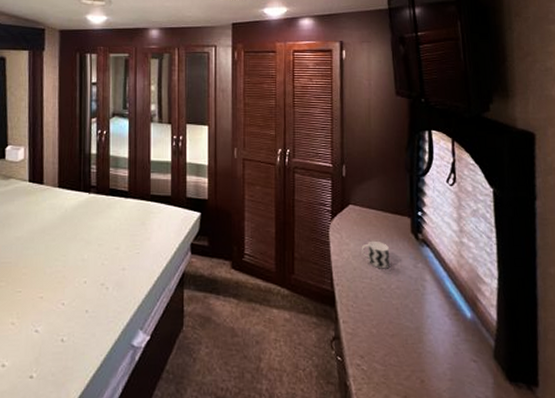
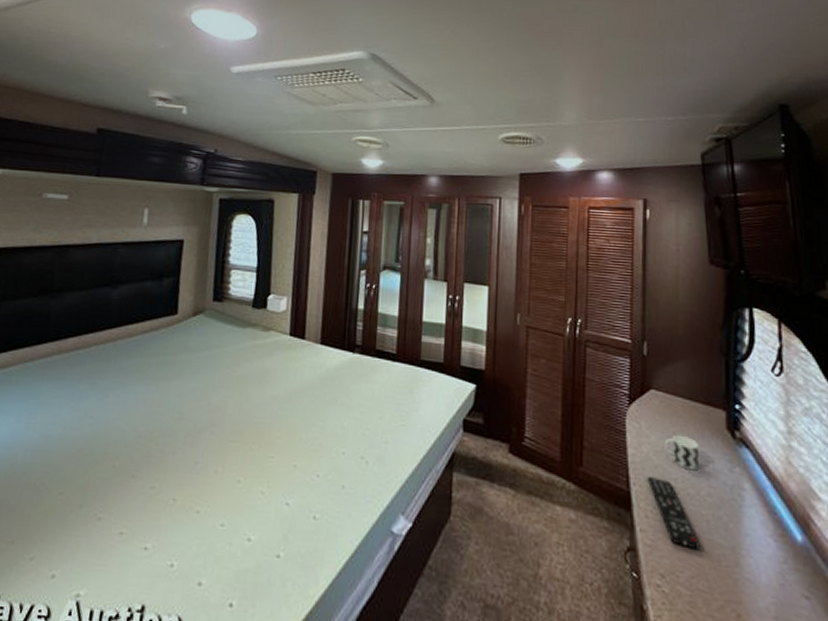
remote control: none [347,276,391,333] -> present [647,475,700,550]

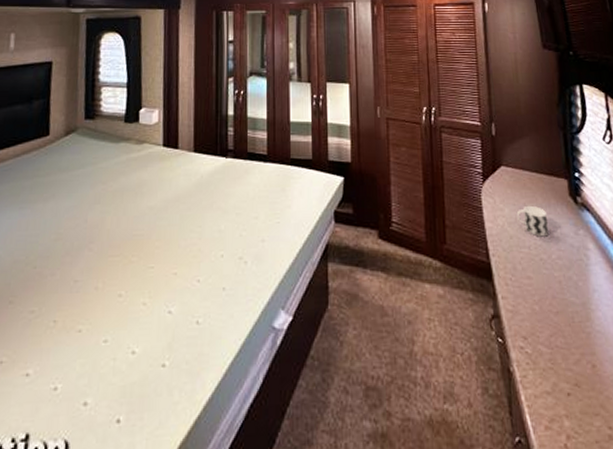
remote control: present [647,475,700,550] -> none [504,246,555,310]

